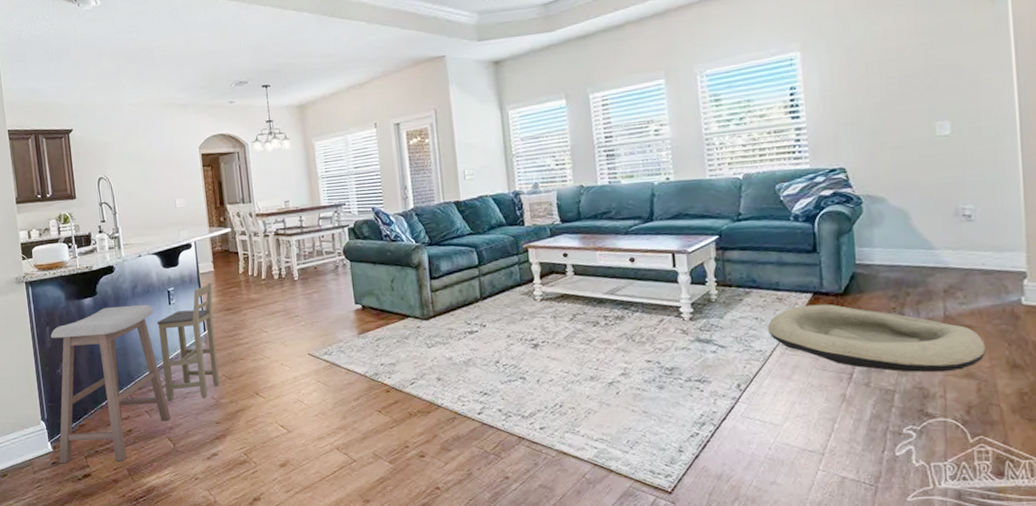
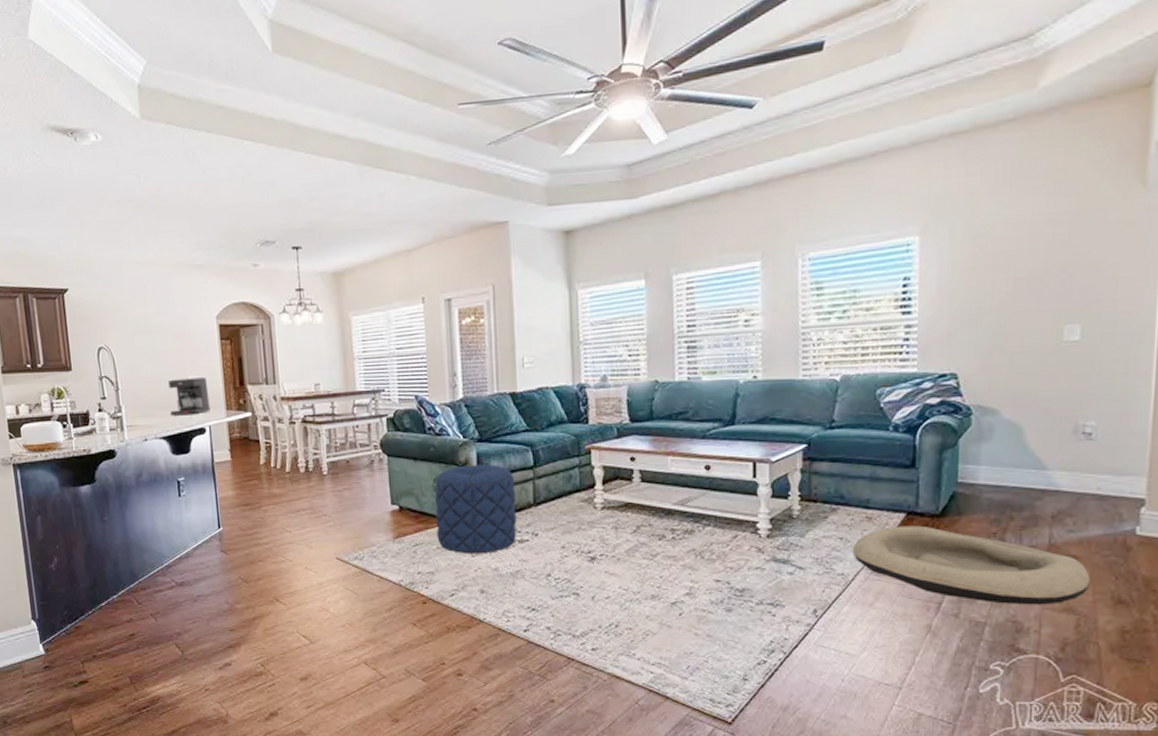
bar stool: present [51,304,170,463] -> none [42,495,178,668]
bar stool: present [157,282,220,401] -> none [165,473,235,604]
coffee maker: none [159,199,195,234] -> present [168,377,210,416]
pouf: none [392,265,467,345] -> present [434,464,517,553]

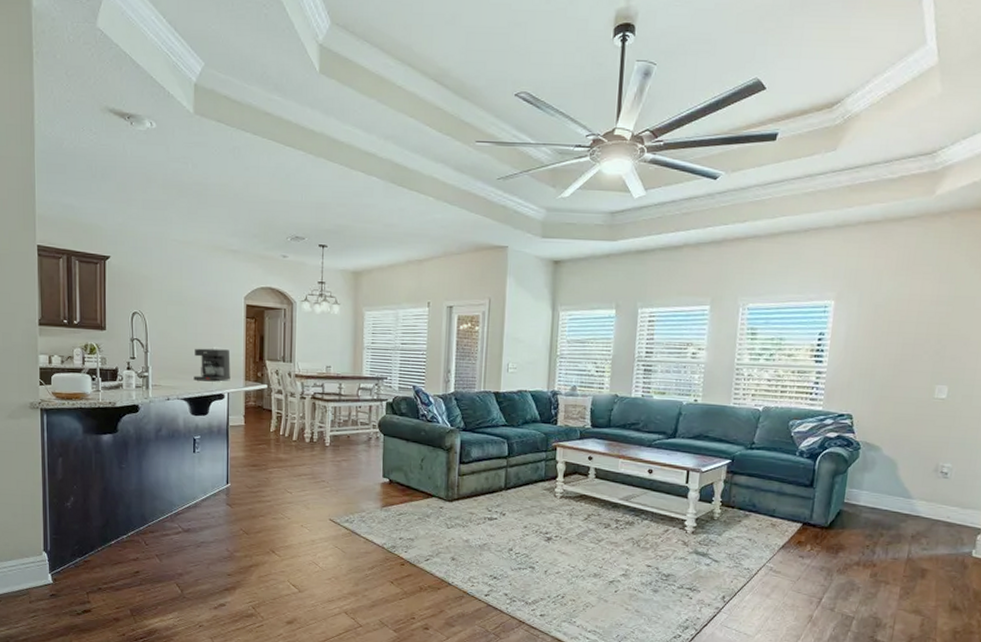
pouf: present [434,464,517,553] -> none [419,449,491,526]
dog bed: present [852,525,1090,605] -> none [757,533,935,606]

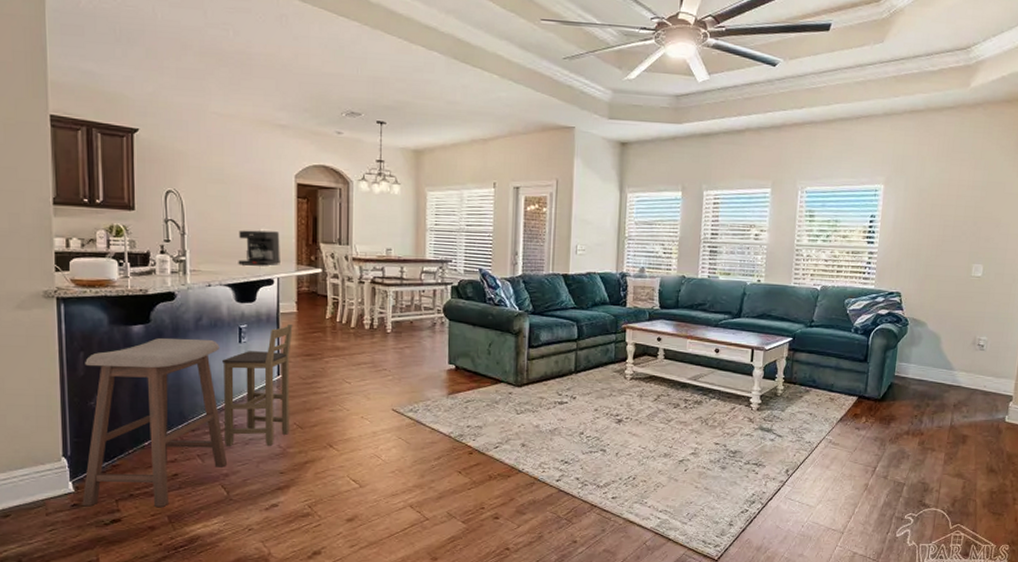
bar stool: none [59,447,181,601] -> present [82,338,227,507]
bar stool: none [179,435,241,549] -> present [222,323,293,446]

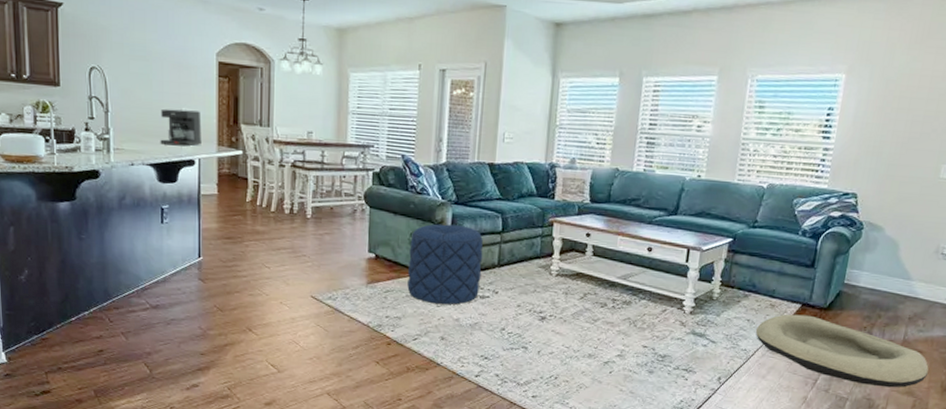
bar stool: present [82,338,227,507] -> none [14,216,149,381]
bar stool: present [222,323,293,446] -> none [145,205,214,327]
pouf: none [488,334,560,411] -> present [407,224,483,305]
dog bed: none [817,406,974,471] -> present [755,314,929,388]

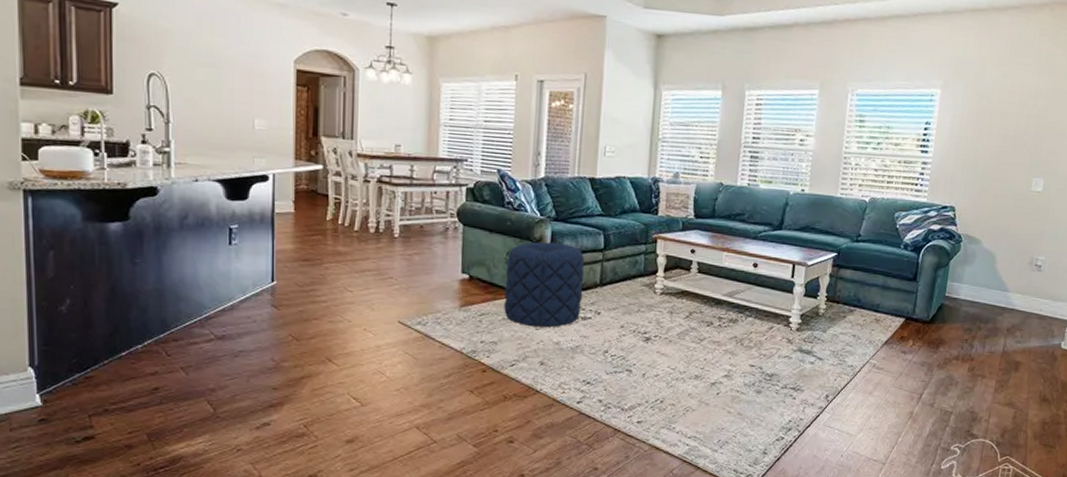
coffee maker: present [160,108,201,146] -> none [229,119,277,160]
dog bed: present [755,314,929,388] -> none [861,328,1027,400]

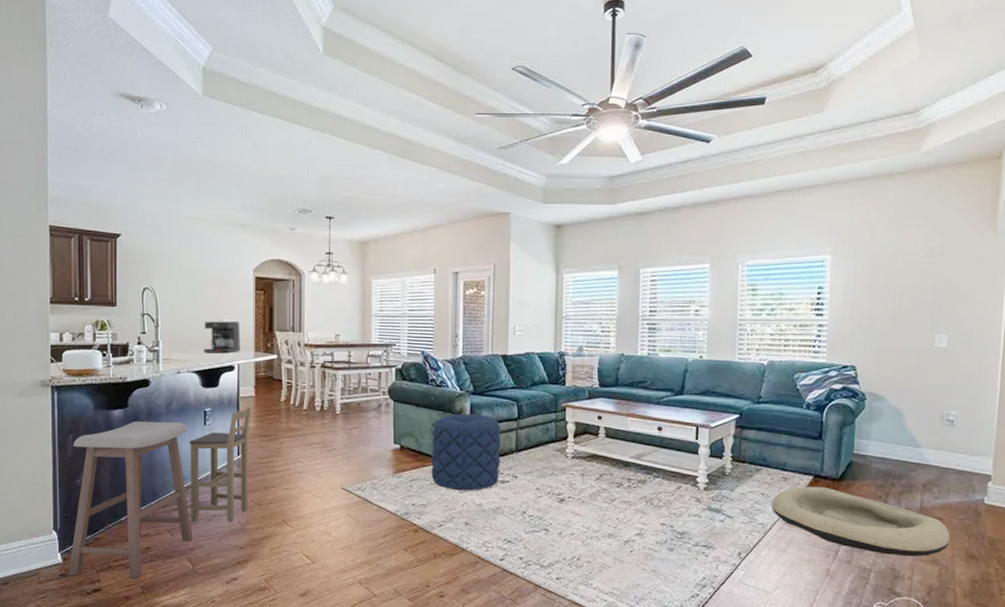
bar stool: none [50,237,213,424] -> present [68,421,192,578]
bar stool: none [210,225,290,359] -> present [189,406,251,522]
coffee maker: none [229,119,277,160] -> present [204,321,240,354]
dog bed: none [861,328,1027,400] -> present [770,486,950,557]

